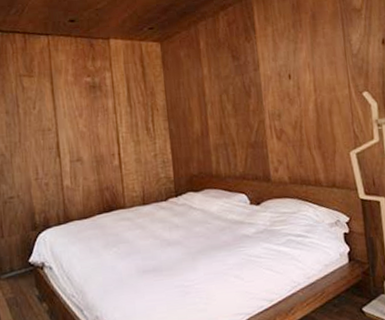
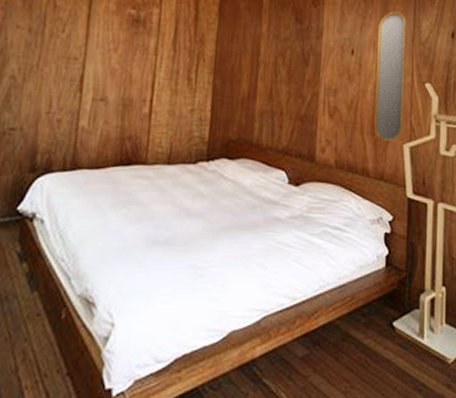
home mirror: none [310,30,349,152] -> present [375,11,407,141]

